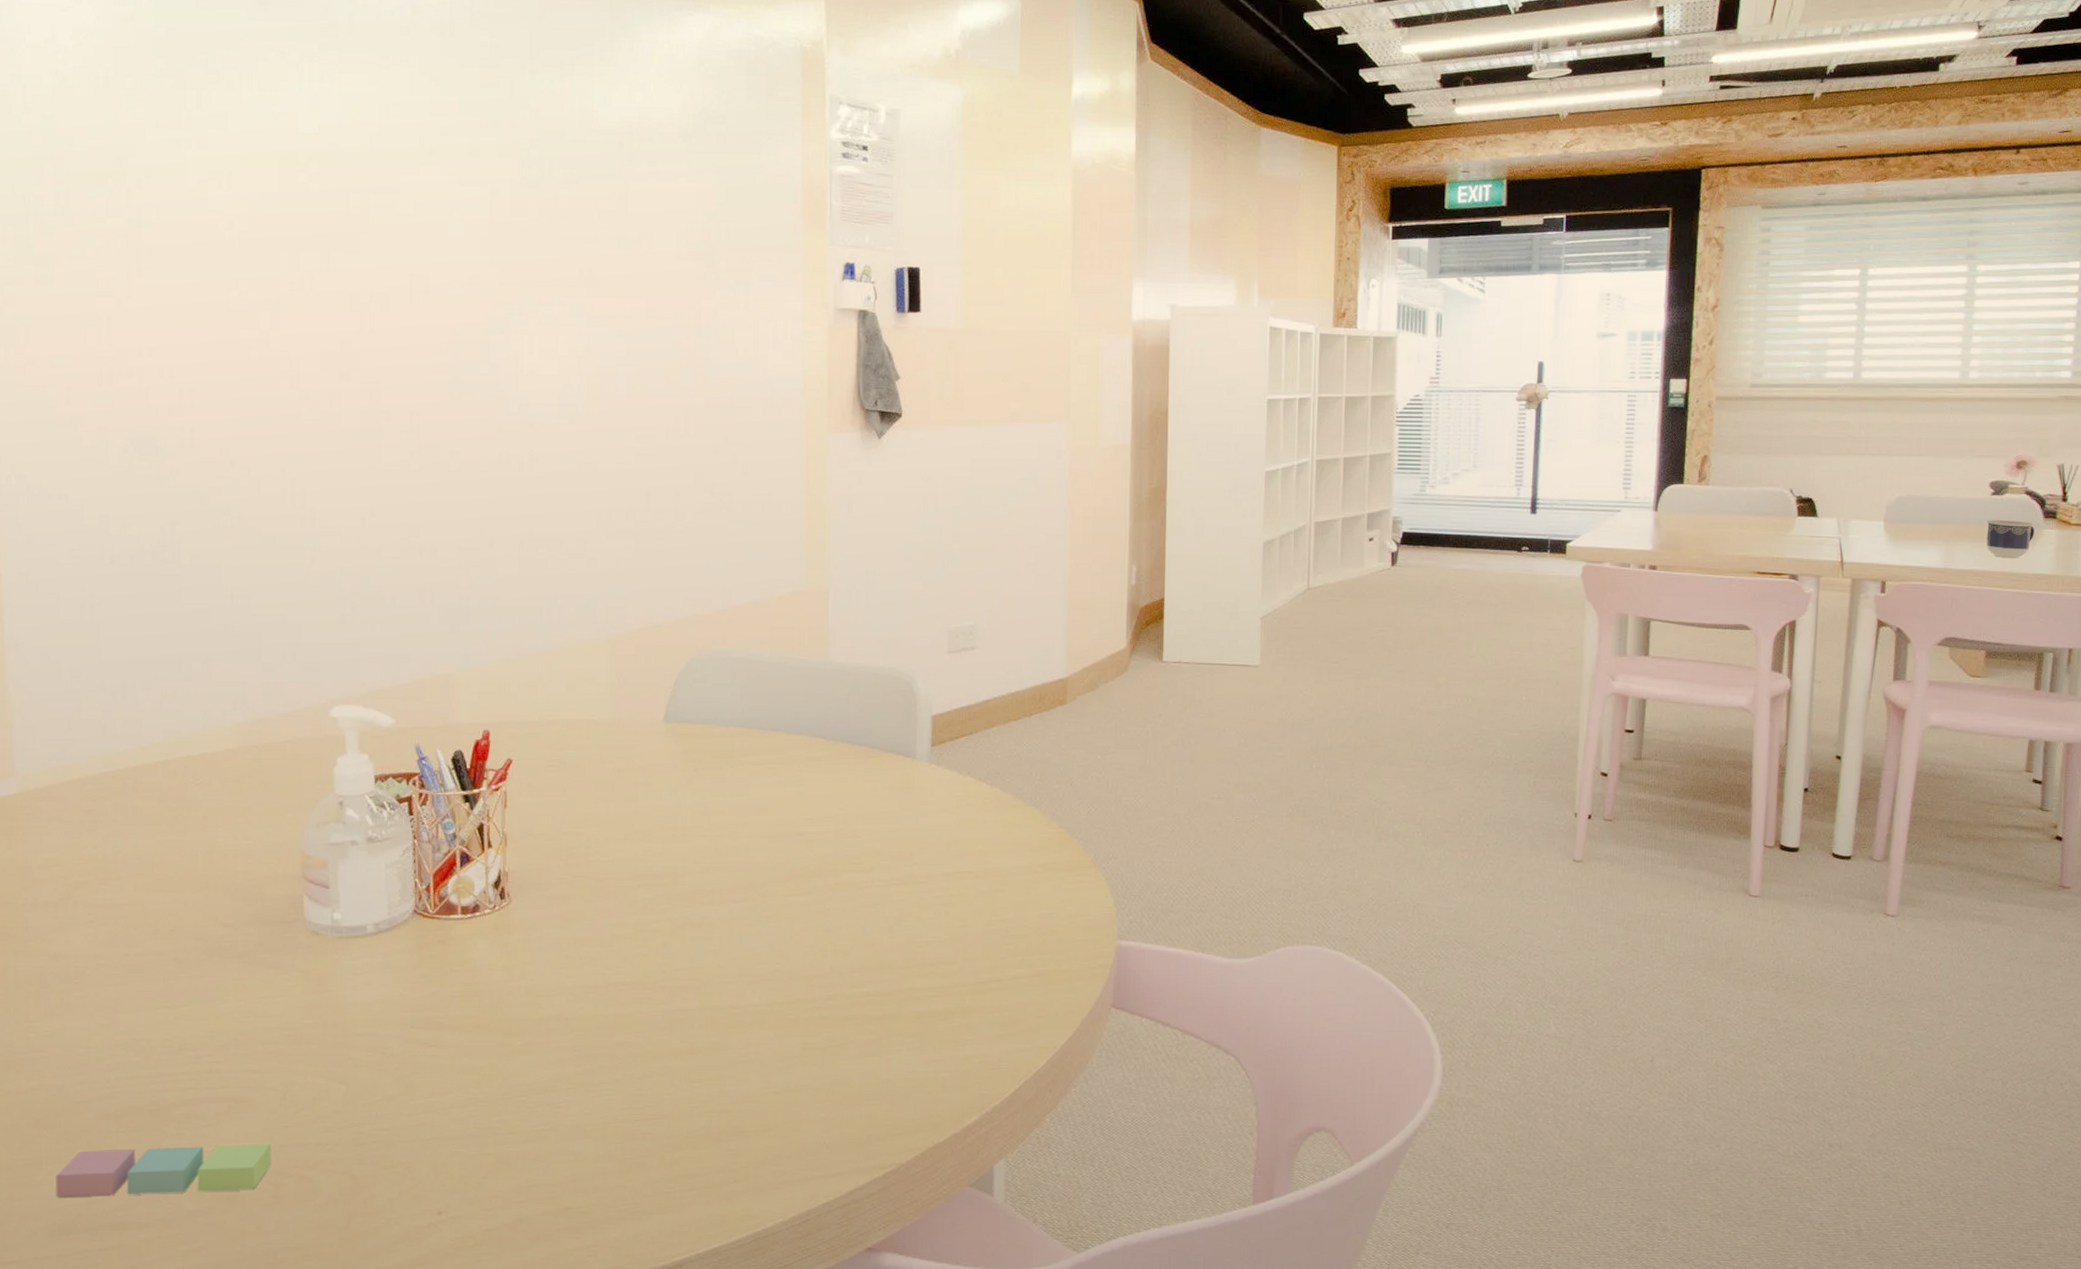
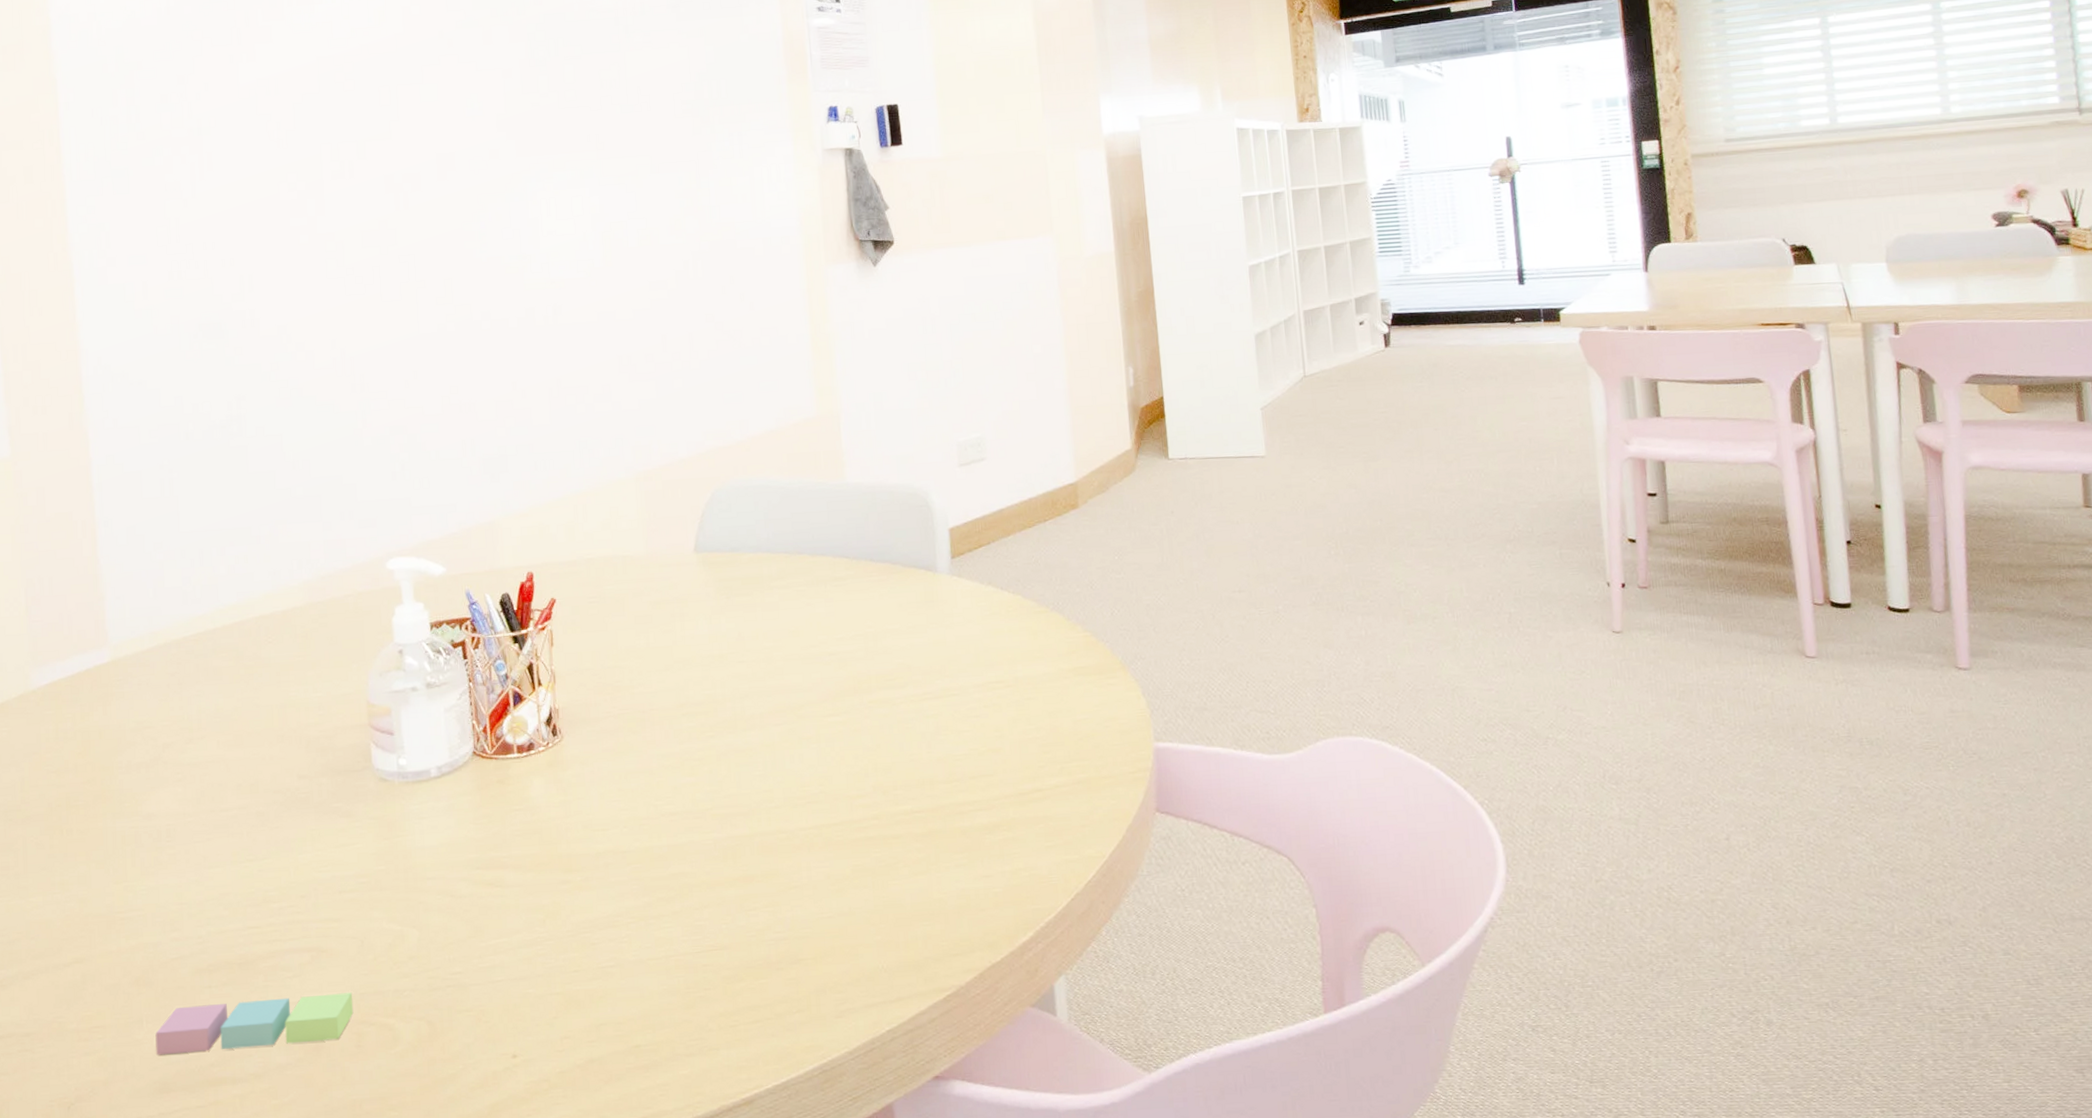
cup: present [1986,520,2035,559] -> none [1996,250,2049,289]

